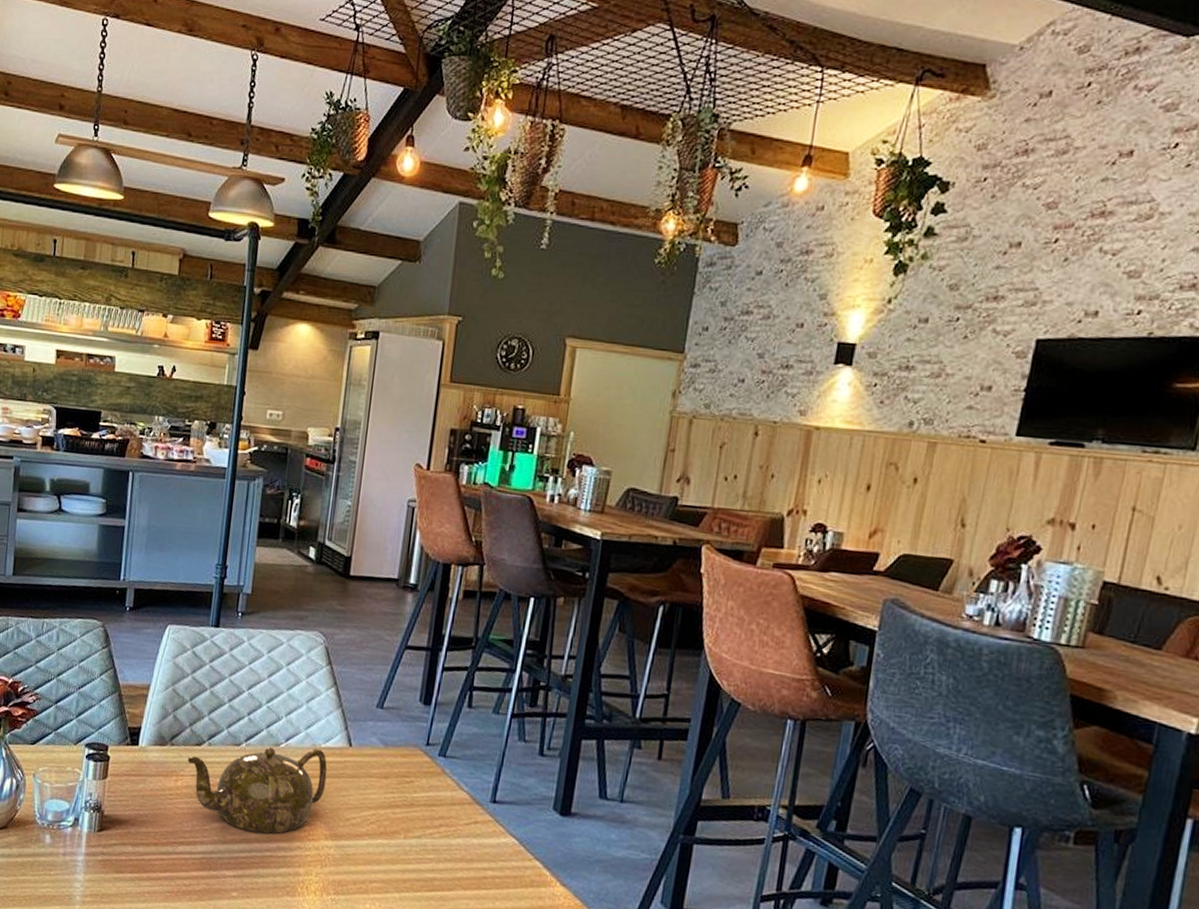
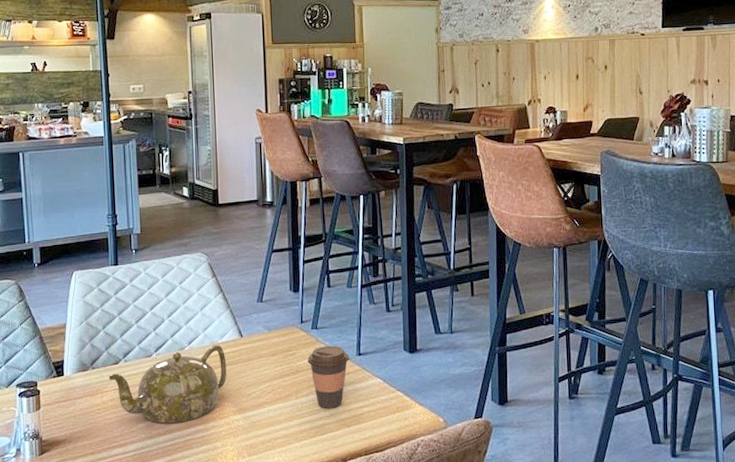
coffee cup: none [426,780,481,862] -> present [307,346,350,408]

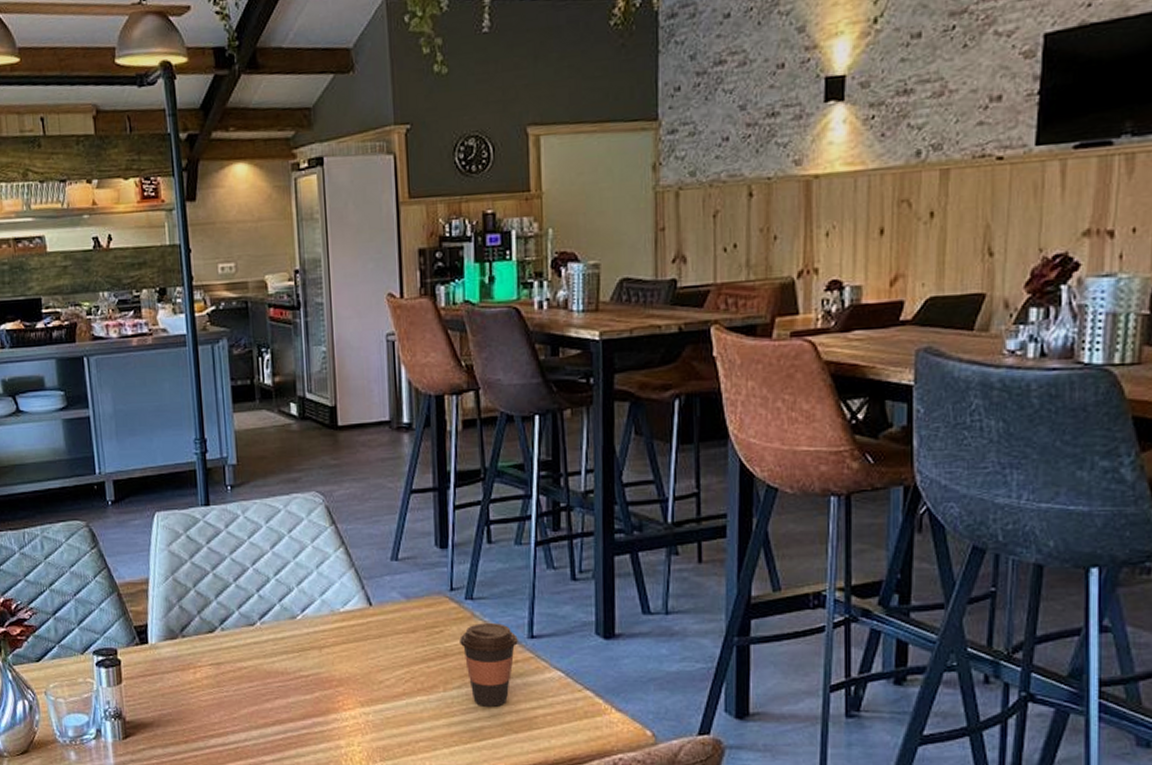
teapot: present [108,345,227,423] -> none [202,614,352,711]

